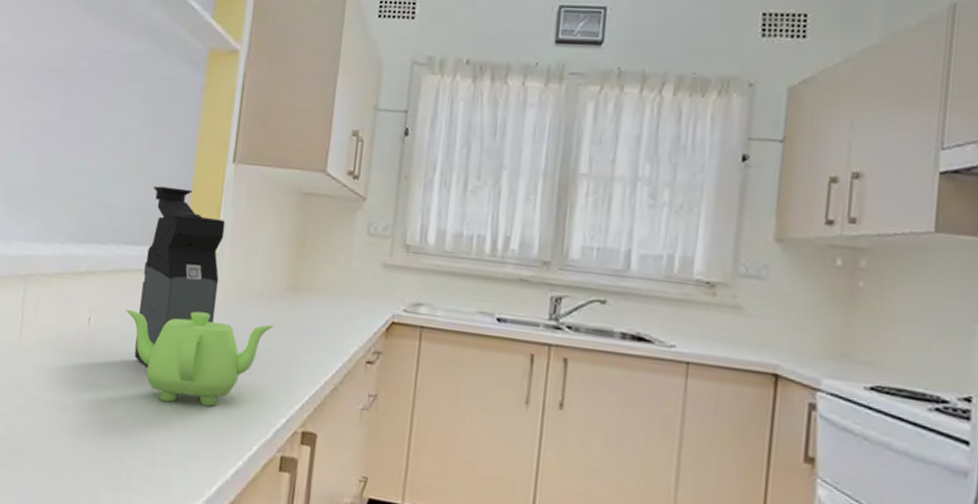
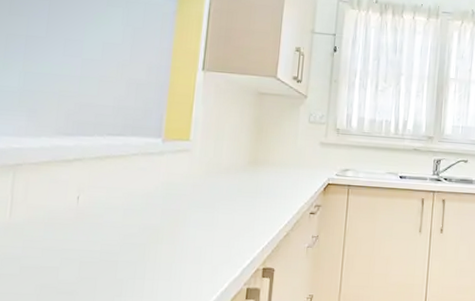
teapot: present [125,309,275,407] -> none [111,185,239,258]
coffee maker: present [134,185,226,367] -> none [121,88,197,232]

